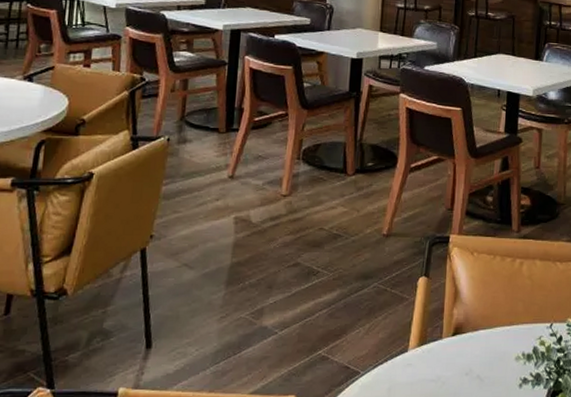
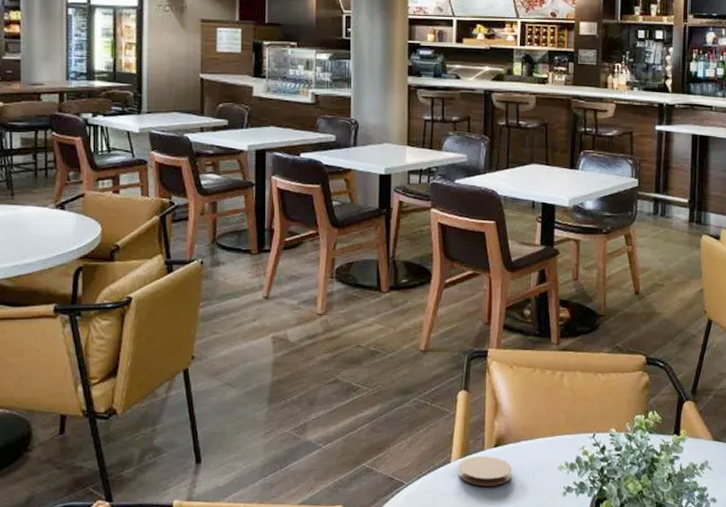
coaster: none [414,345,469,377] -> present [458,456,512,486]

